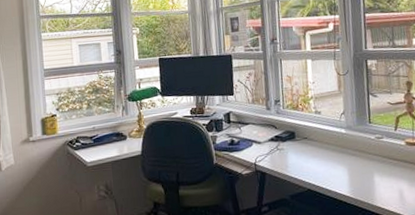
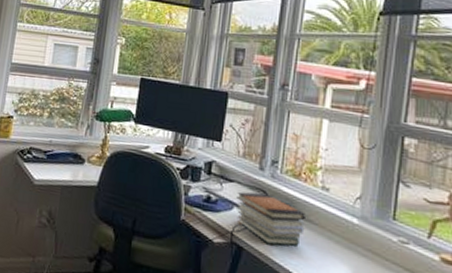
book stack: none [253,127,308,165] -> present [236,191,305,246]

